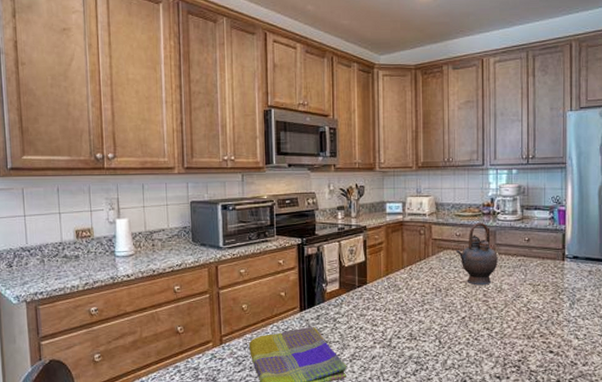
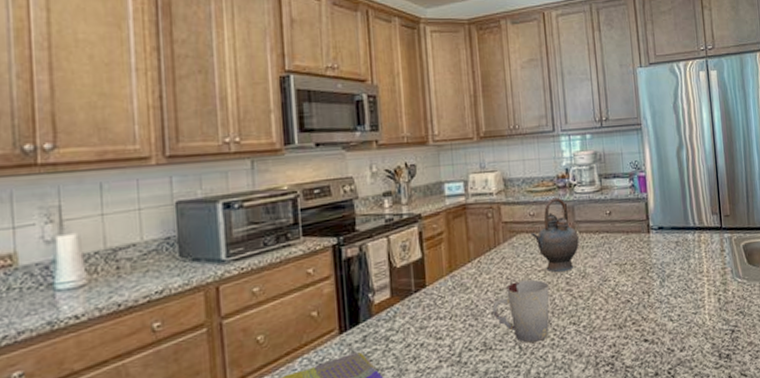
cup: none [419,288,468,339] -> present [492,279,549,343]

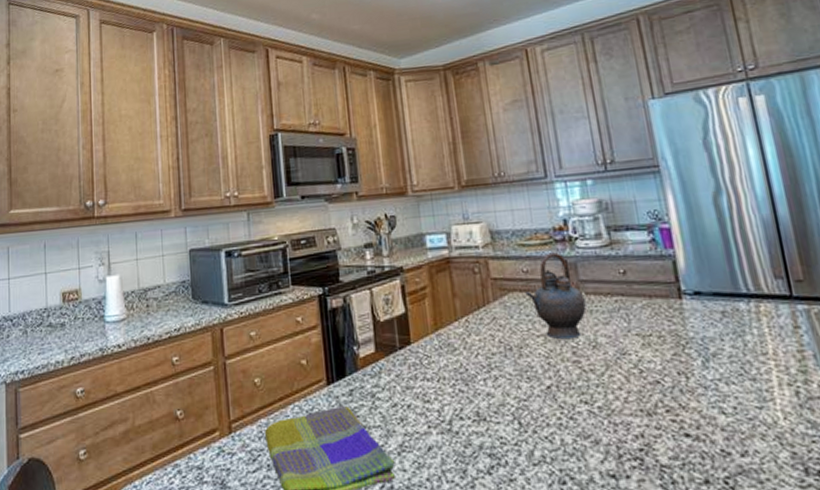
cup: present [492,279,549,343] -> none [484,345,554,419]

